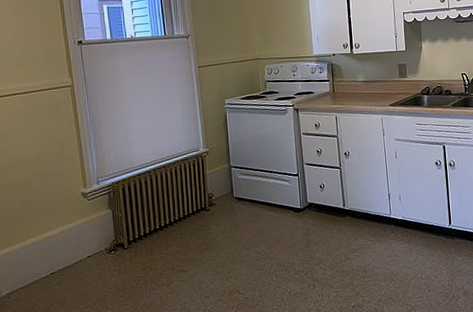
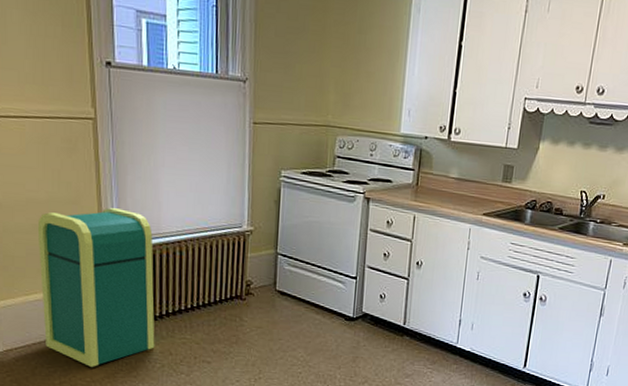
trash can: none [30,153,137,295] -> present [37,208,155,367]

